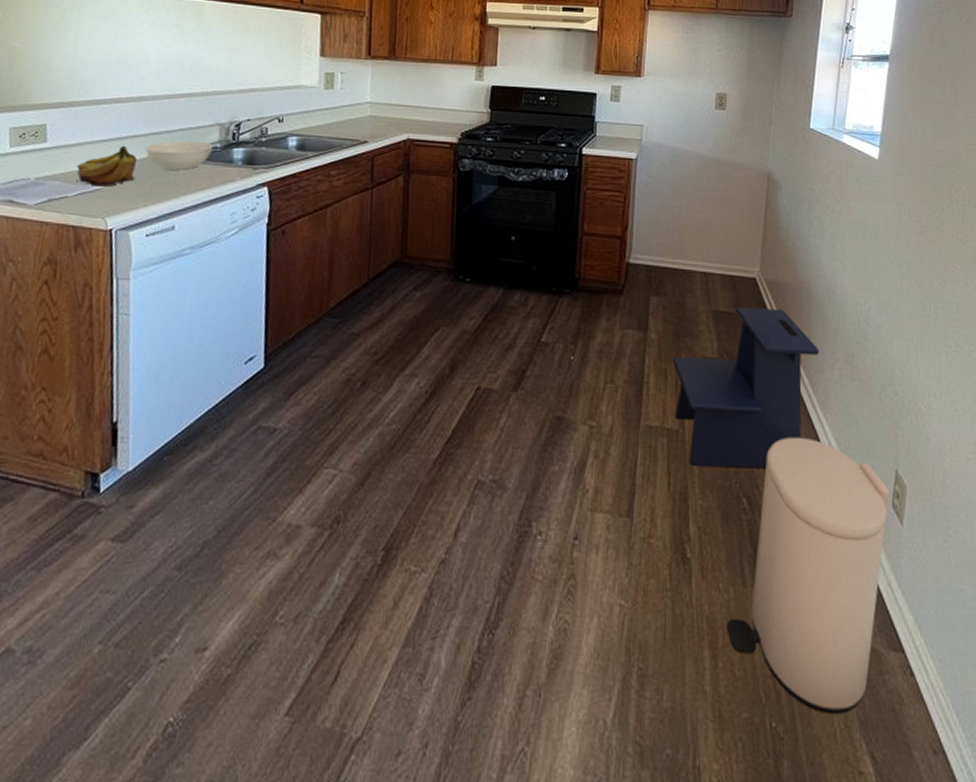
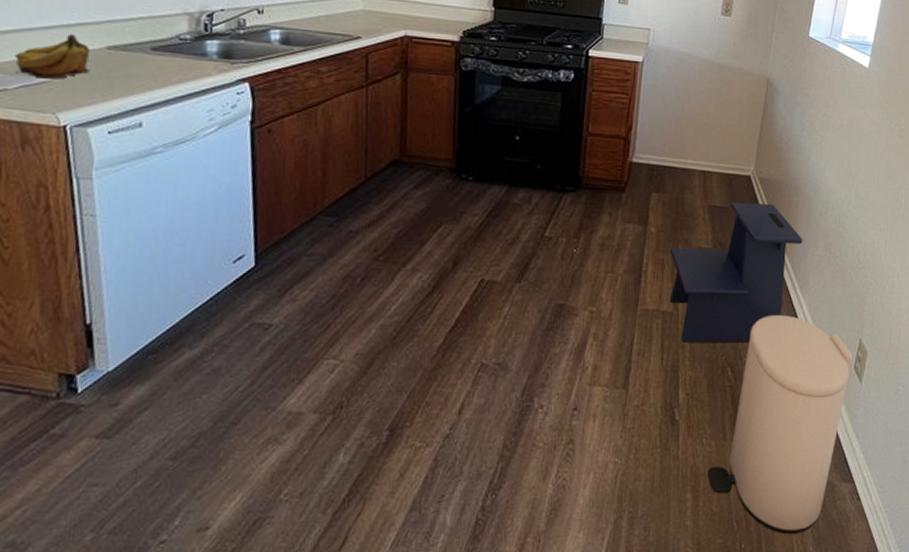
bowl: present [144,141,214,171] -> none [98,31,183,64]

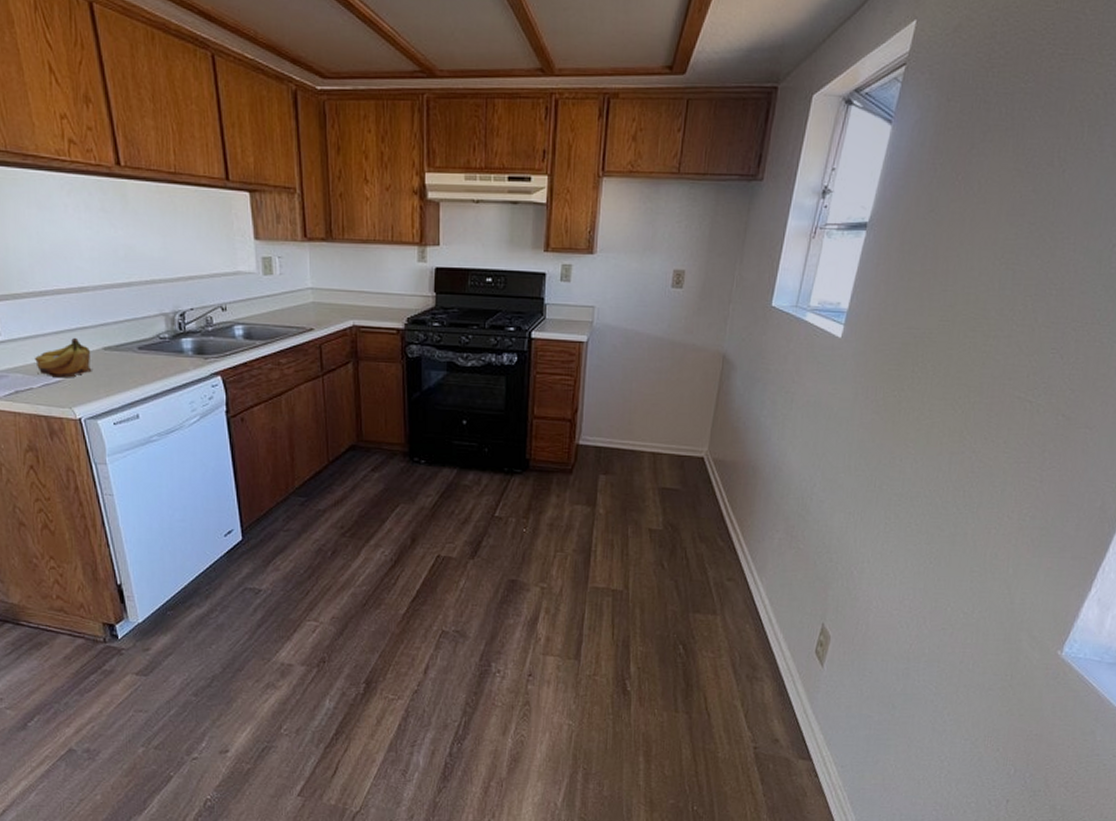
step stool: present [669,202,803,343] -> none [619,484,762,622]
pedal bin: present [707,314,854,534] -> none [659,596,815,802]

